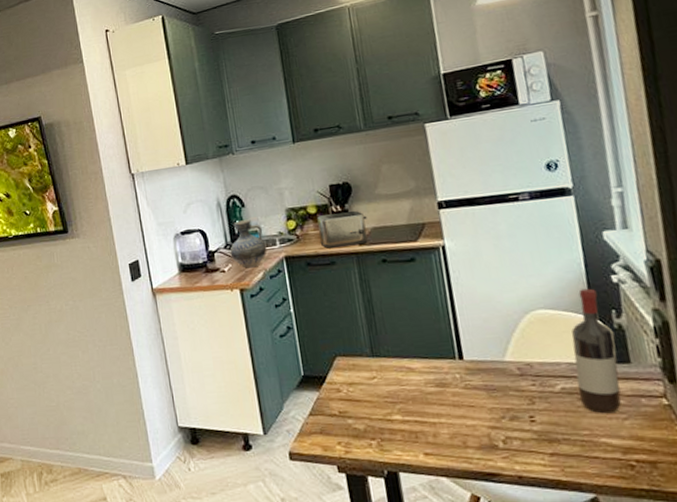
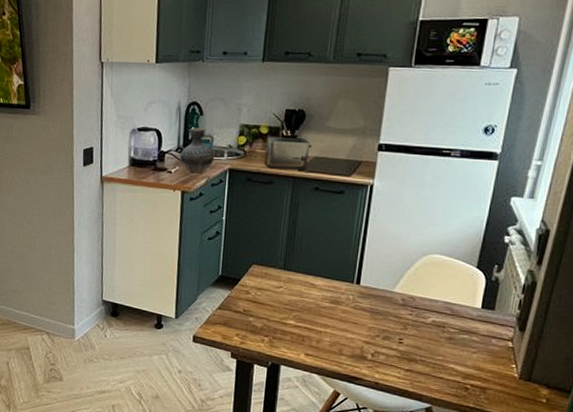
wine bottle: present [571,288,621,413] -> none [444,243,490,346]

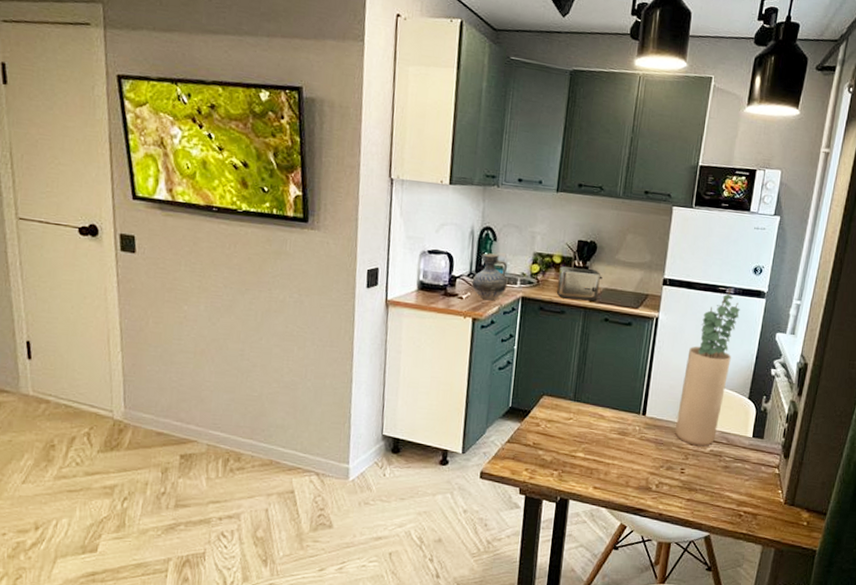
vase: none [392,149,468,317] -> present [675,286,740,447]

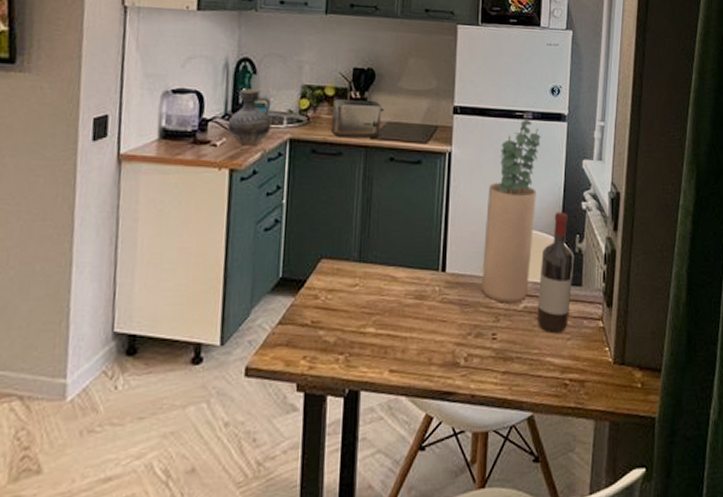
wine bottle: none [720,375,760,474] -> present [536,212,575,332]

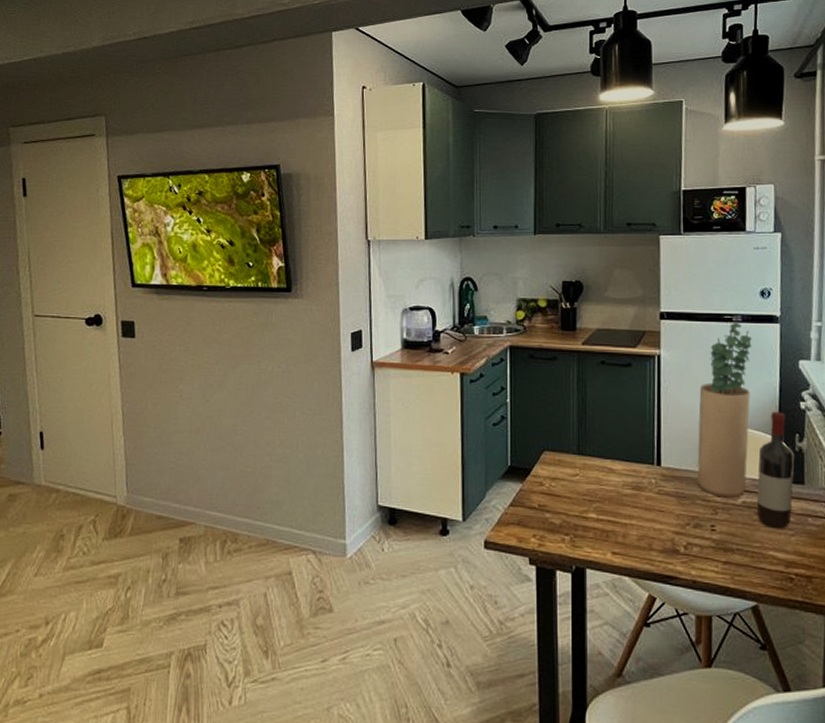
ceramic jug: present [227,88,272,146] -> none [456,304,493,353]
toaster: present [330,99,384,138] -> none [545,309,593,344]

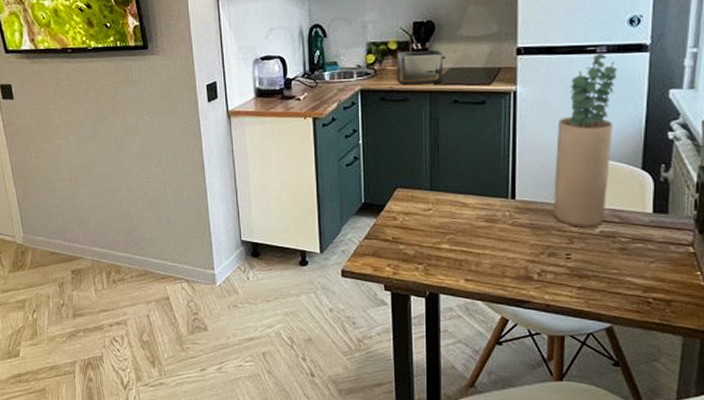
toaster: none [545,309,593,344] -> present [396,49,445,85]
wine bottle: present [756,411,795,528] -> none [615,142,659,255]

